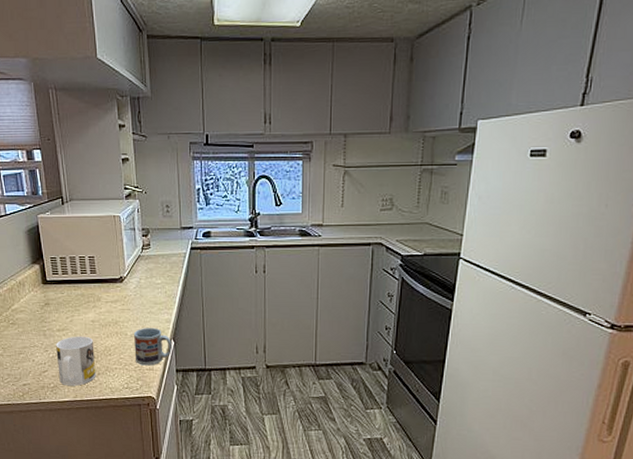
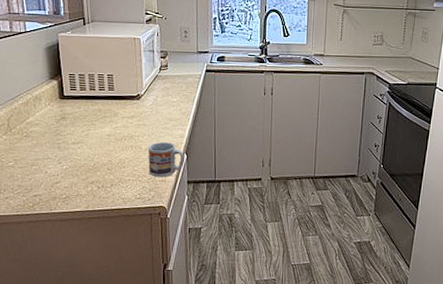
mug: present [56,336,96,386] -> none [70,149,109,196]

